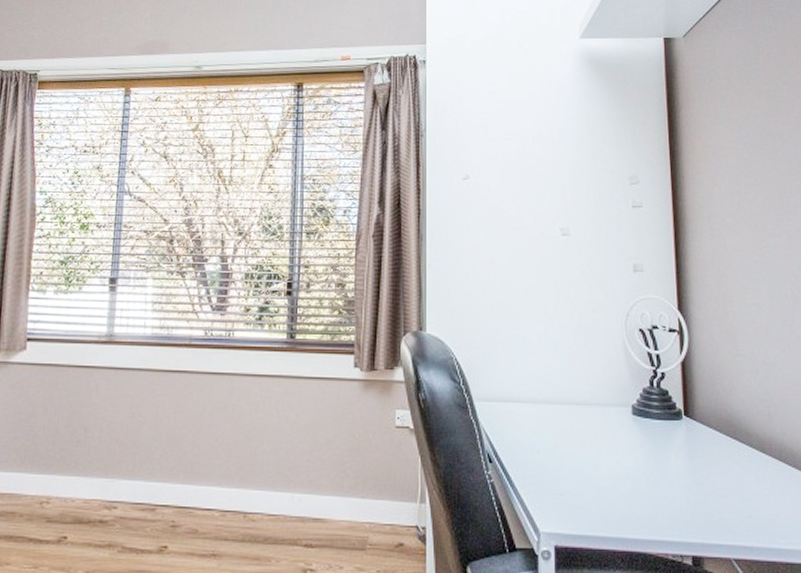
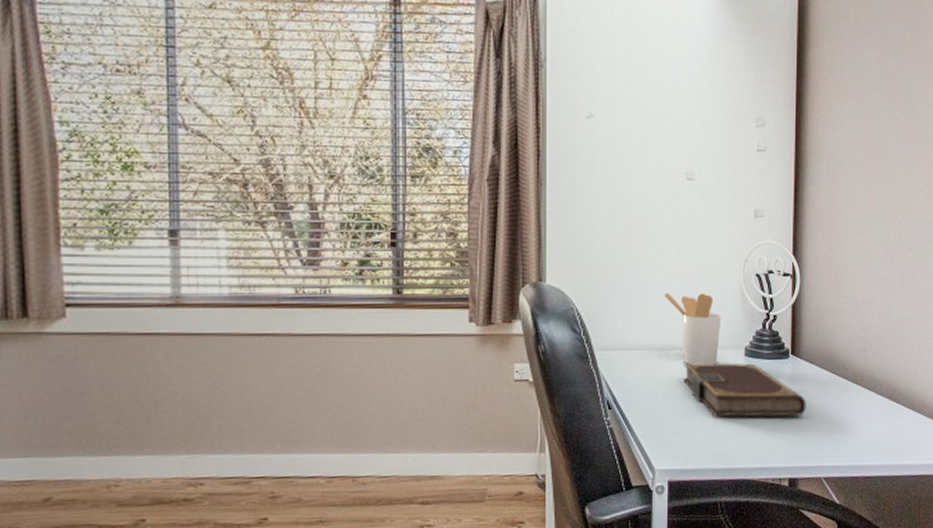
utensil holder: none [543,346,605,422] -> present [664,293,722,366]
notebook: none [566,420,707,485] -> present [683,363,806,417]

